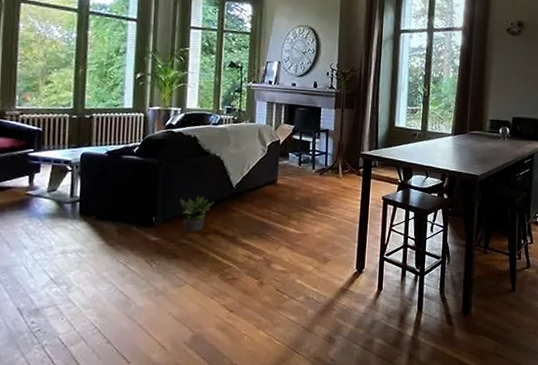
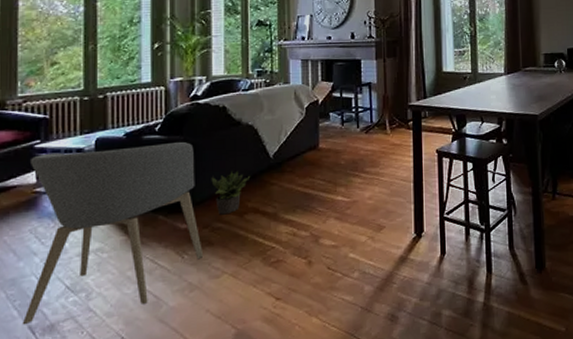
armchair: none [12,161,170,307] -> present [22,142,204,325]

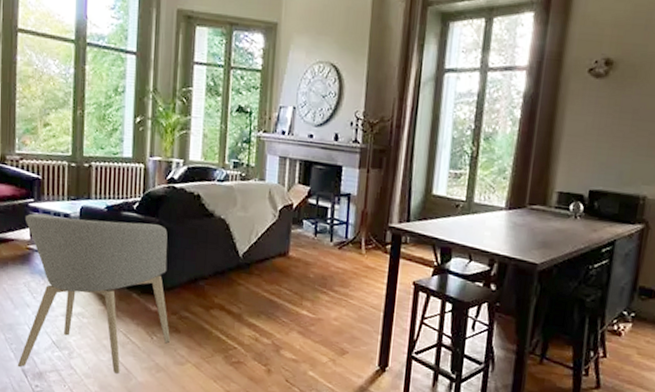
potted plant: present [211,170,251,215] -> none [182,262,219,306]

